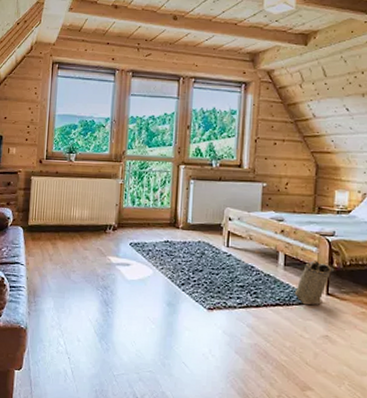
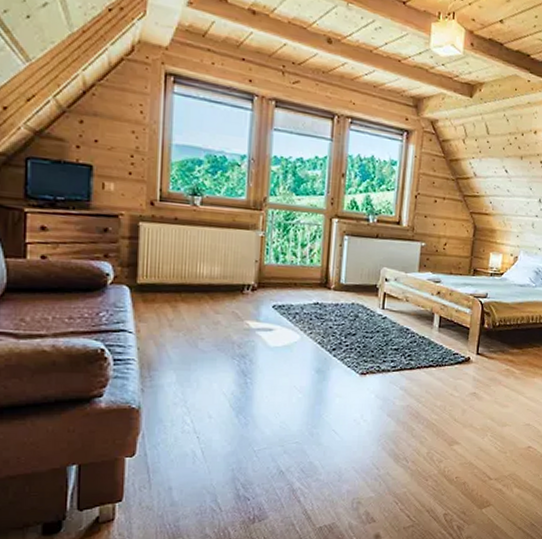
basket: present [294,260,335,305] -> none [447,322,486,365]

